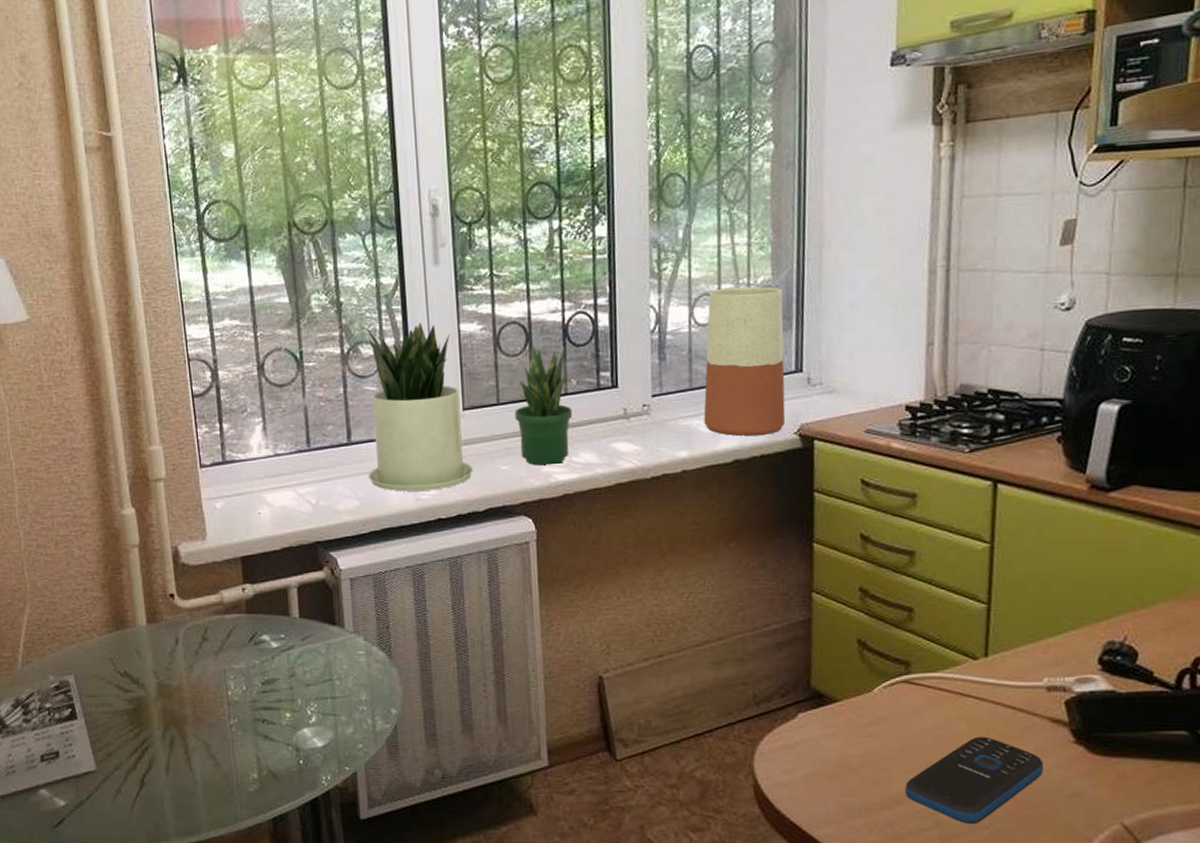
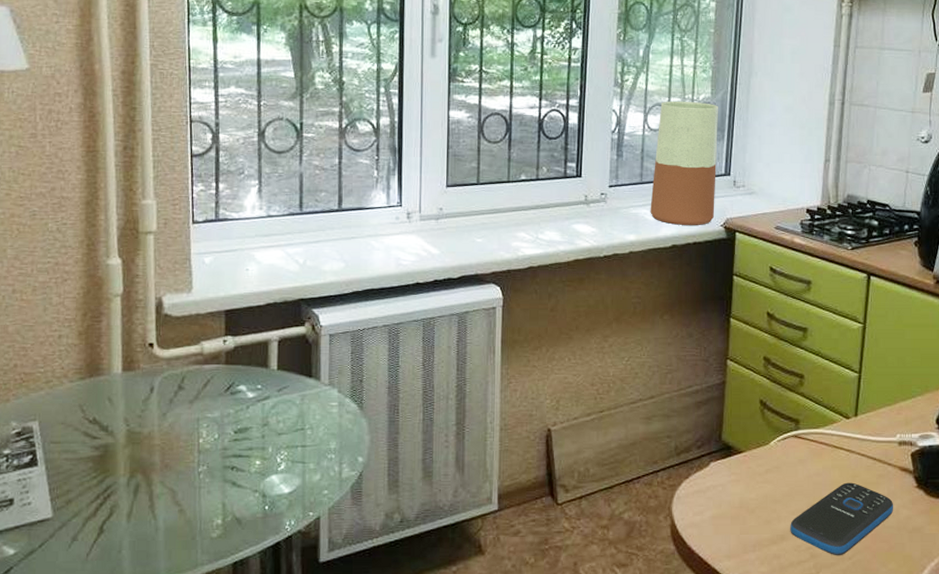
planter: present [367,322,474,492] -> none [355,106,452,257]
planter: present [514,343,573,466] -> none [492,133,542,241]

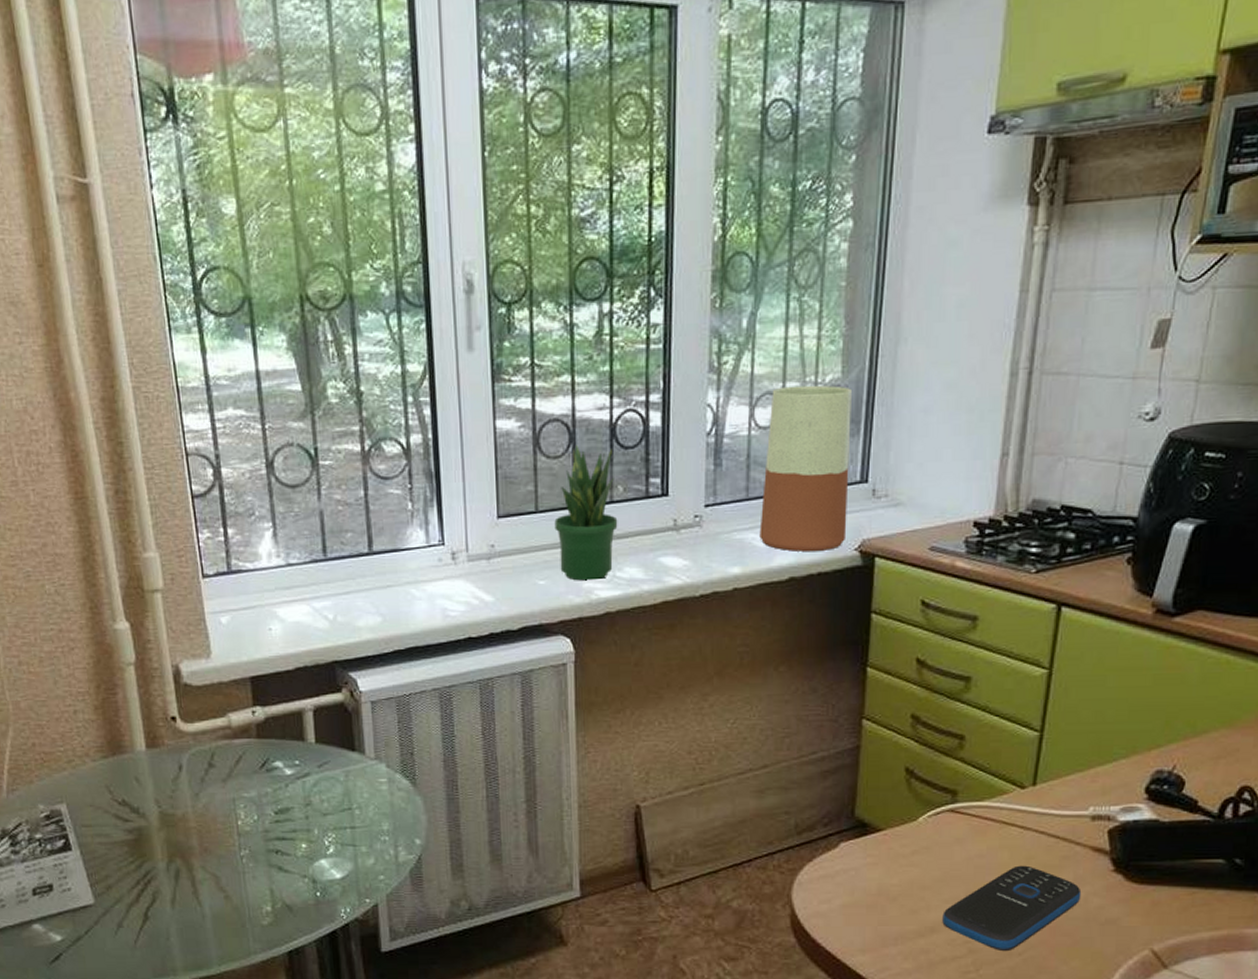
planter: none [492,133,542,241] -> present [554,444,618,581]

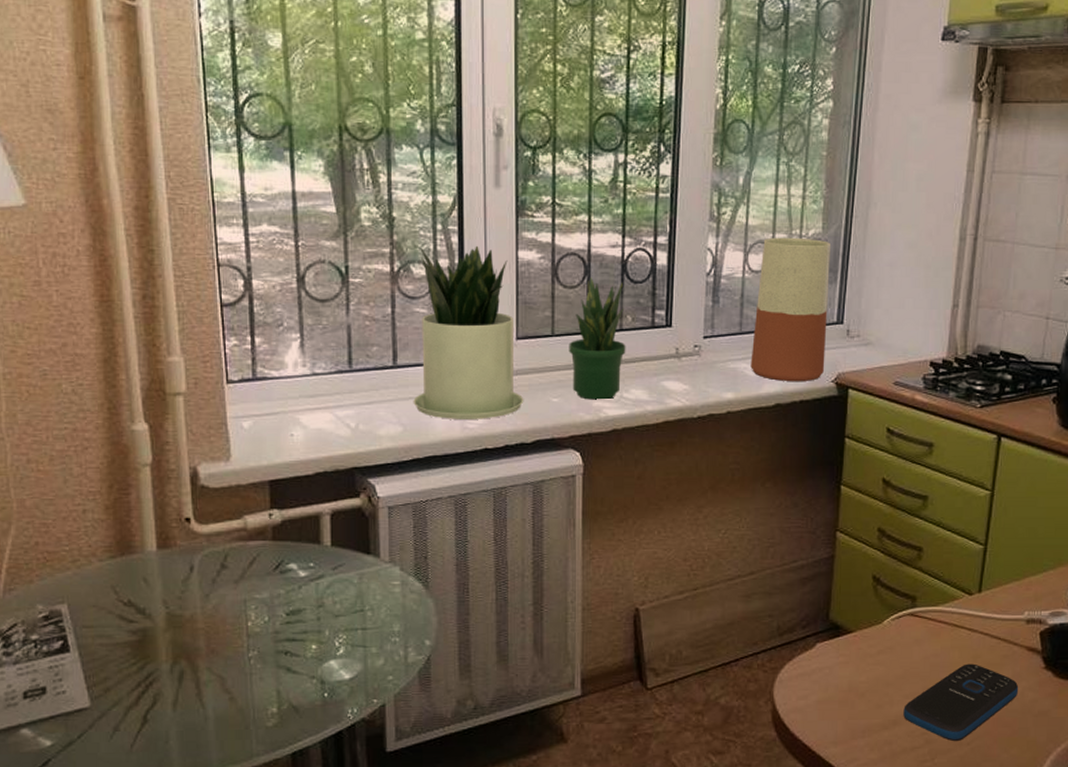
planter: none [391,417,508,608] -> present [413,245,524,419]

